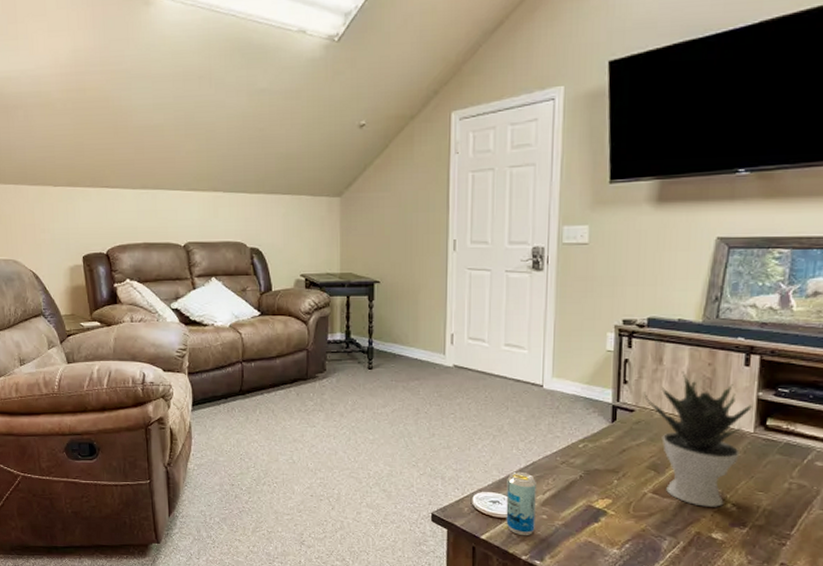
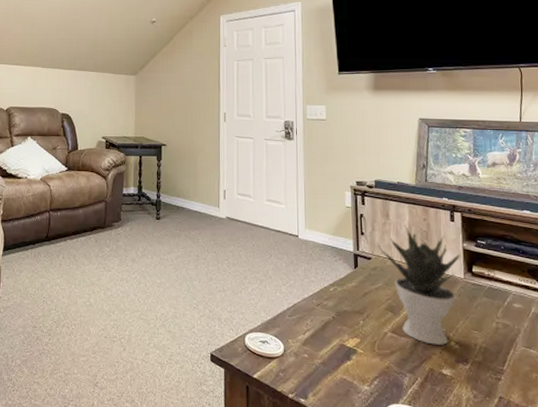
beverage can: present [506,471,536,536] -> none [273,313,299,375]

